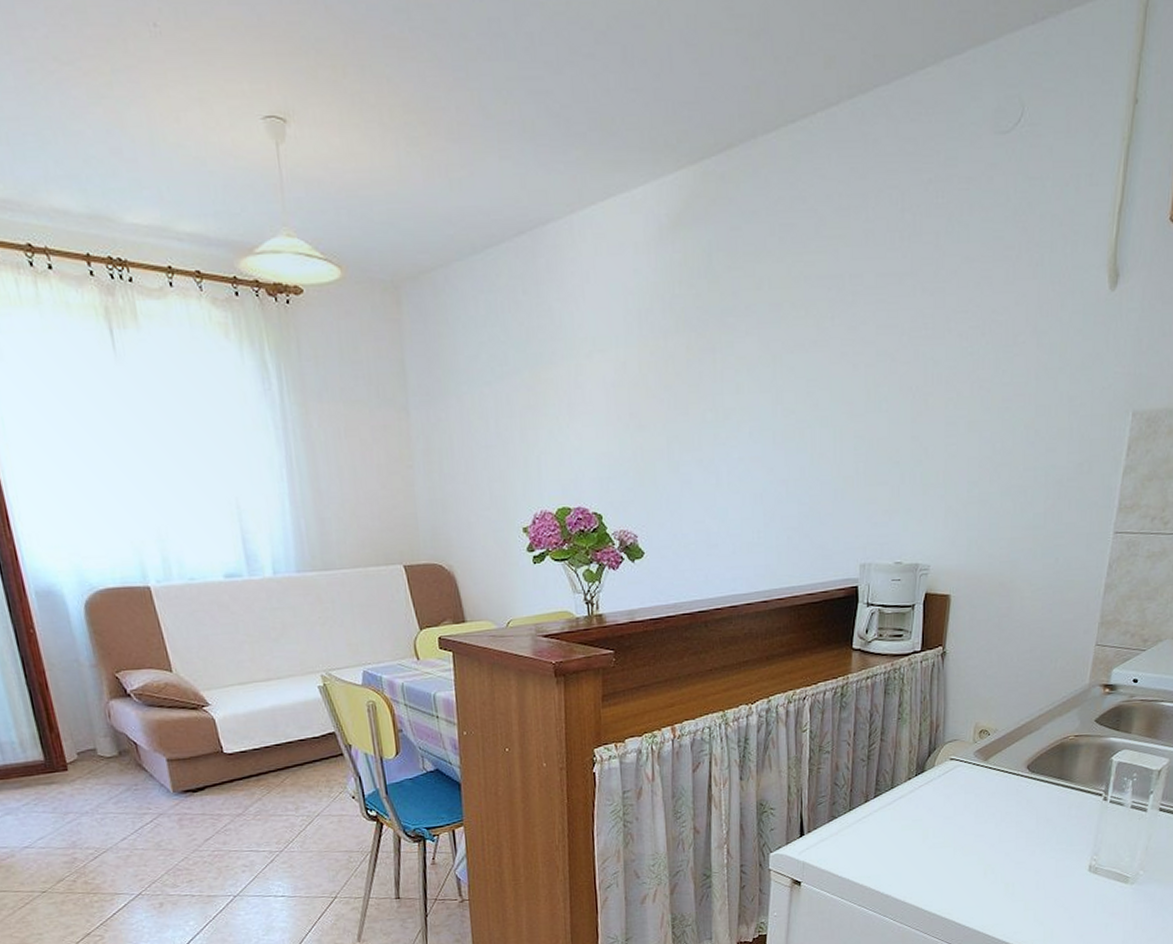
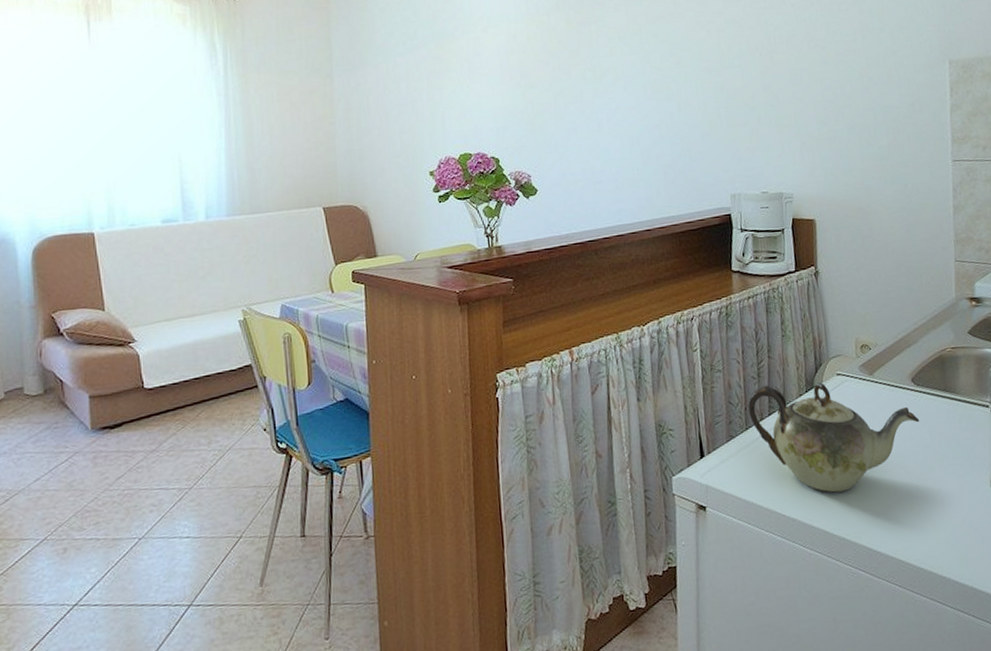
teapot: none [853,767,1029,872] -> present [748,382,920,493]

